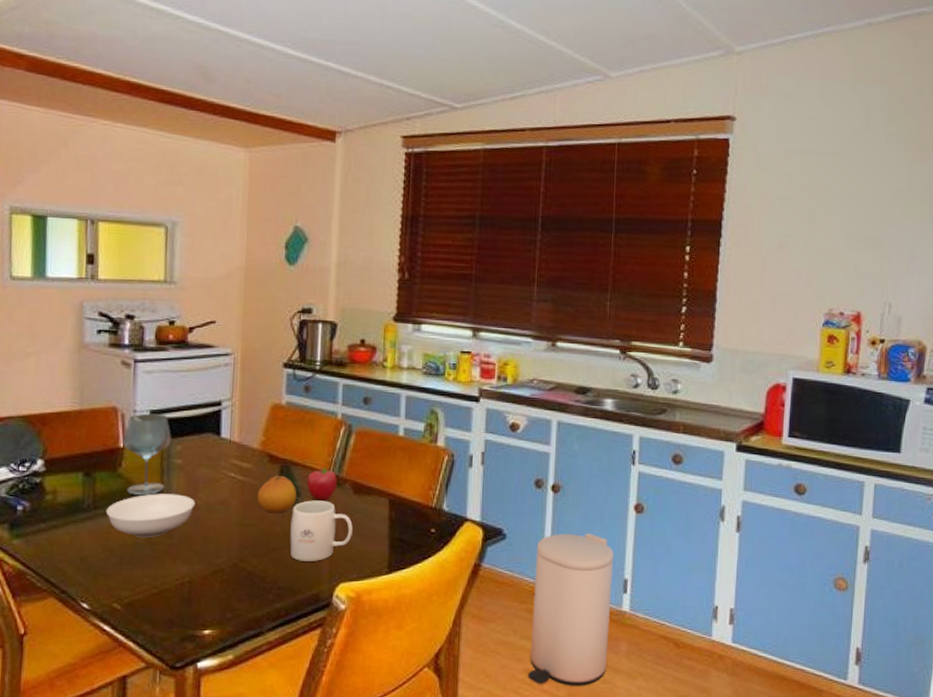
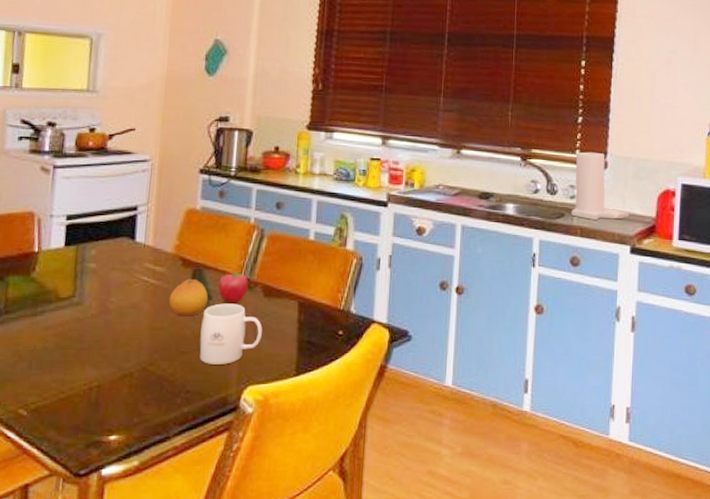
bowl: present [105,493,196,538] -> none [16,298,108,342]
wine glass: present [123,413,171,496] -> none [38,218,87,300]
pedal bin: present [528,533,614,685] -> none [431,334,516,486]
paper towel: none [674,344,737,416] -> present [571,151,630,220]

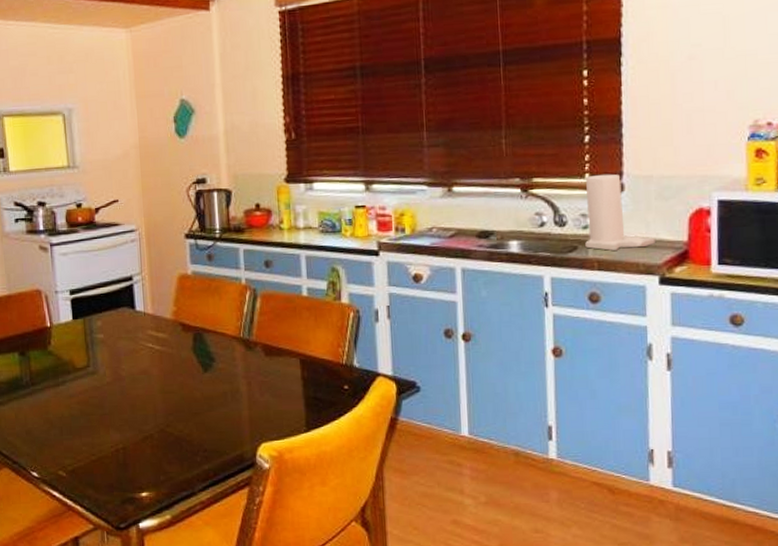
fruit: present [168,278,209,317] -> none [175,343,212,380]
mug: present [199,303,262,365] -> none [209,364,268,424]
fruit: present [217,271,248,304] -> none [219,332,248,365]

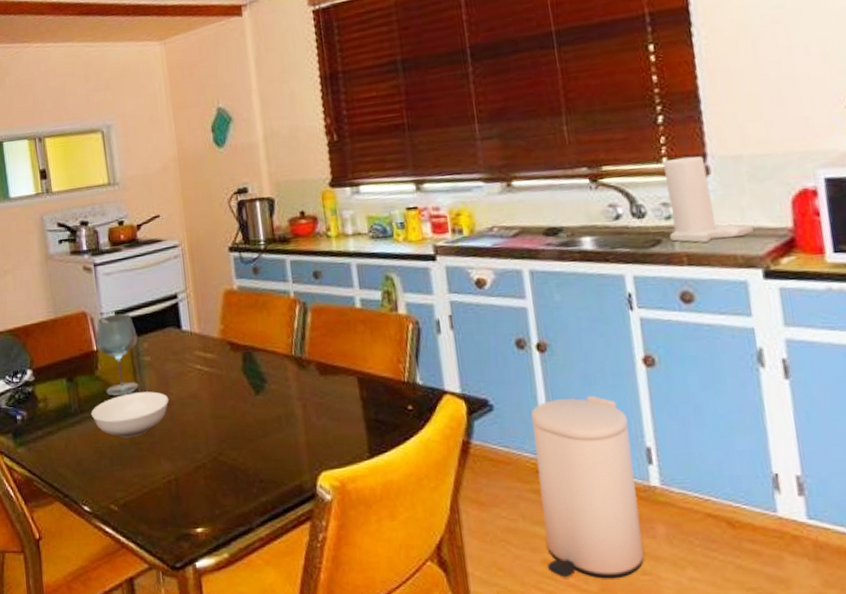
bowl: none [42,367,120,409] -> present [90,391,169,438]
wine glass: none [49,292,92,371] -> present [95,313,139,397]
pedal bin: none [452,381,538,535] -> present [530,396,644,578]

